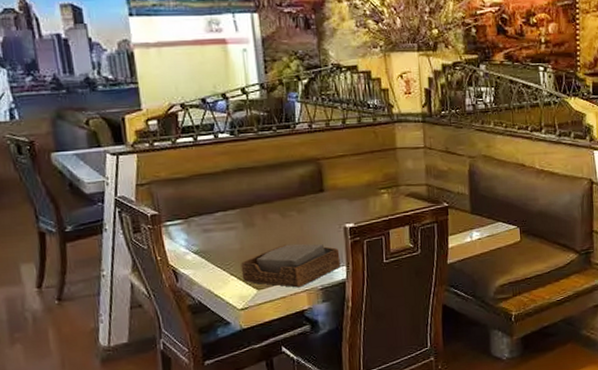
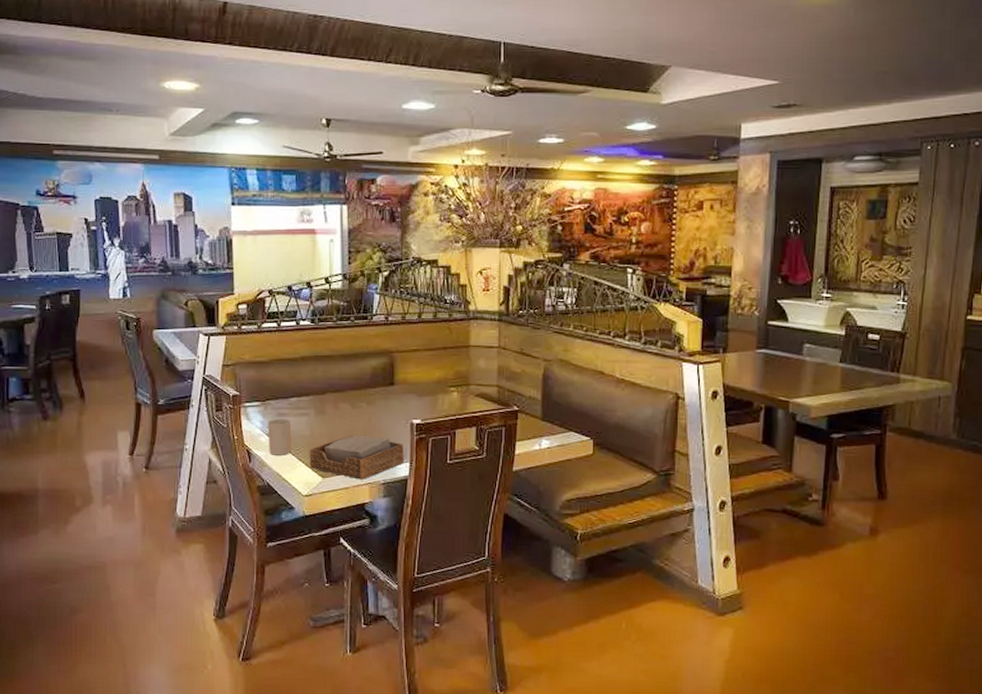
cup: none [193,234,222,273] -> present [268,418,292,455]

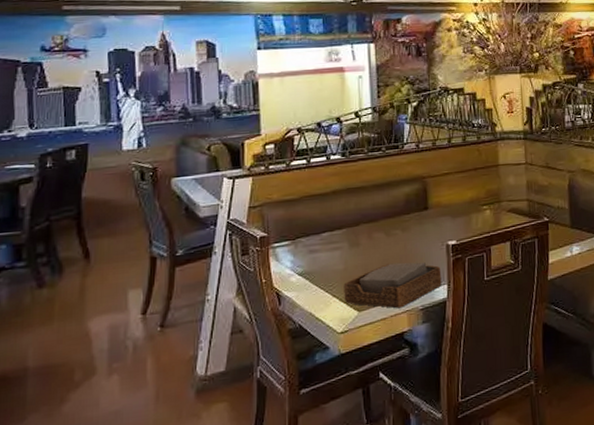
cup: present [268,418,292,455] -> none [299,255,325,295]

